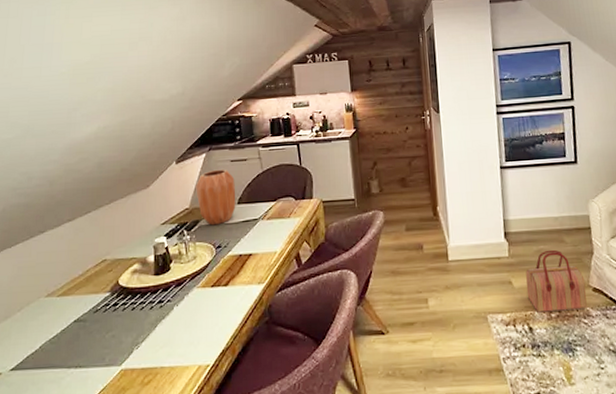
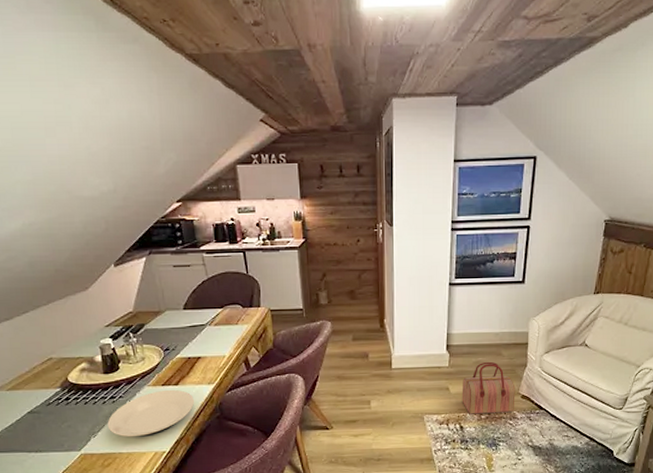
plate: none [152,290,243,348] -> present [107,389,194,438]
vase: present [196,169,236,226] -> none [138,274,182,329]

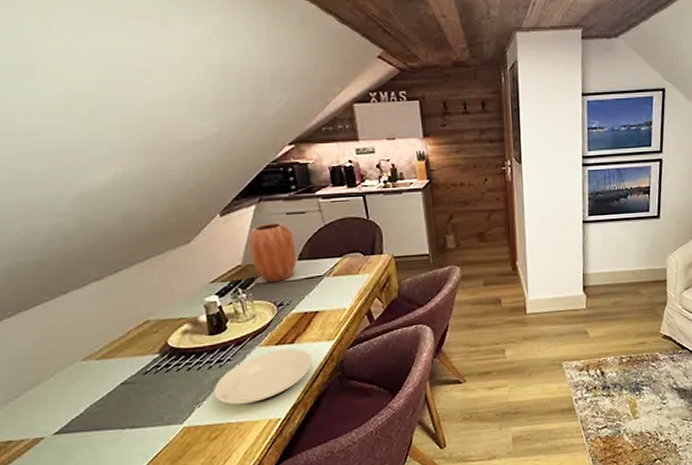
vase: none [138,274,182,329] -> present [247,222,297,283]
handbag: present [462,361,516,414] -> none [601,301,657,359]

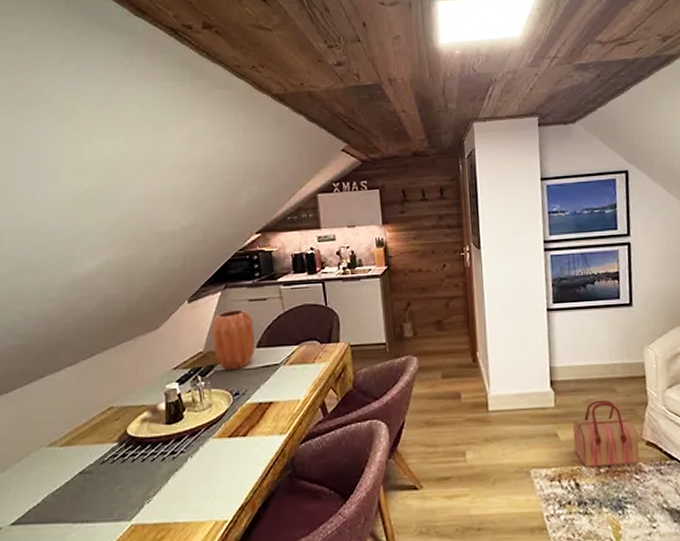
plate: present [213,348,312,405] -> none [164,441,263,503]
handbag: none [601,301,657,359] -> present [573,399,640,468]

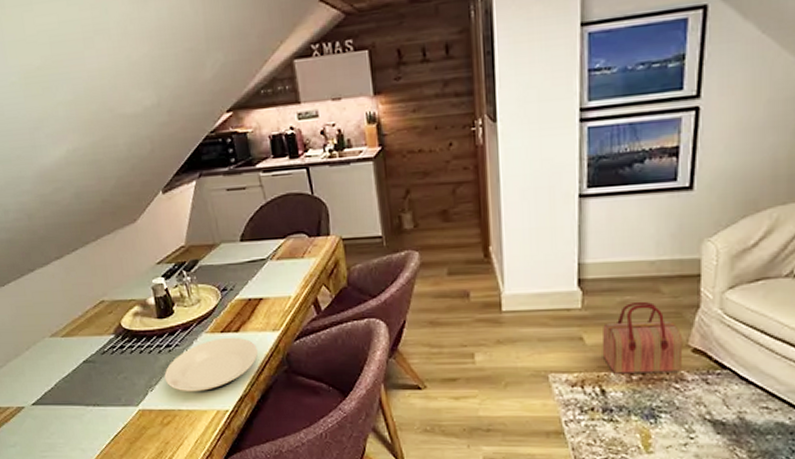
plate: none [164,441,263,503] -> present [164,337,258,392]
vase: present [210,309,255,371] -> none [189,199,239,266]

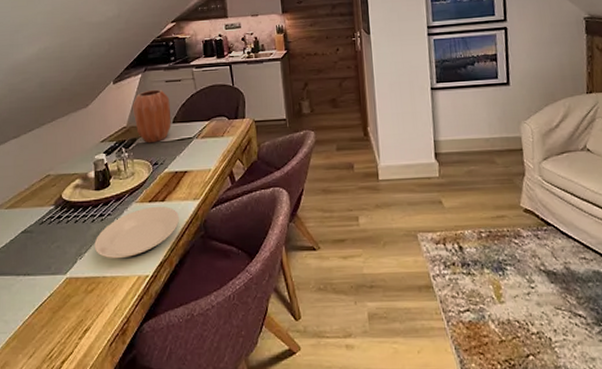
vase: none [189,199,239,266] -> present [133,89,171,144]
handbag: present [602,301,683,374] -> none [456,170,518,232]

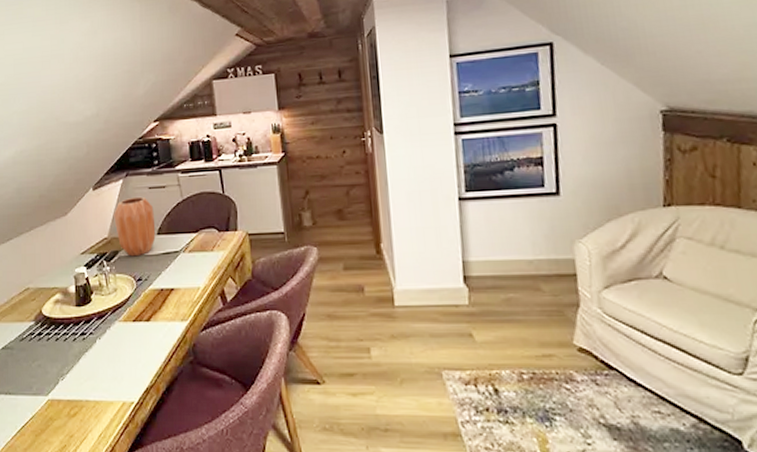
plate: present [94,206,179,259] -> none [76,326,166,382]

